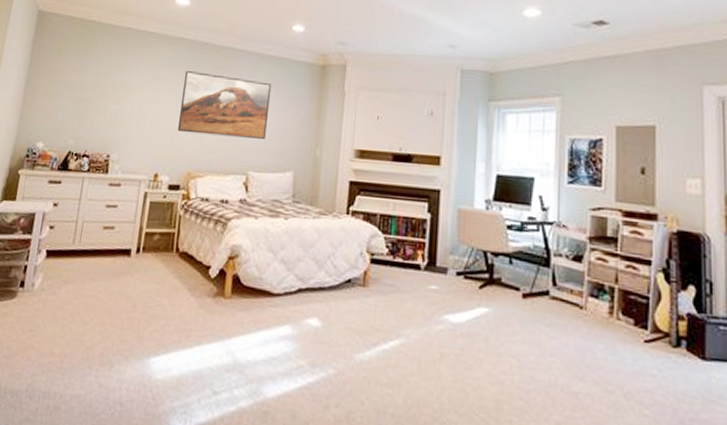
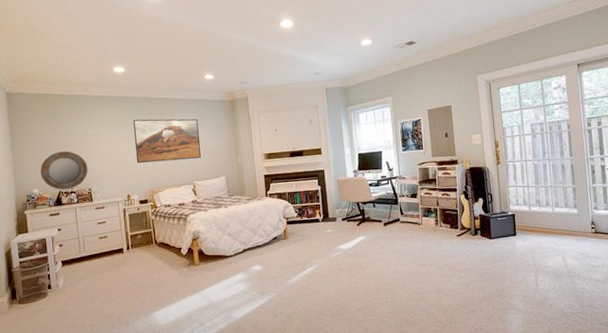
home mirror: none [51,97,113,151] -> present [40,151,88,190]

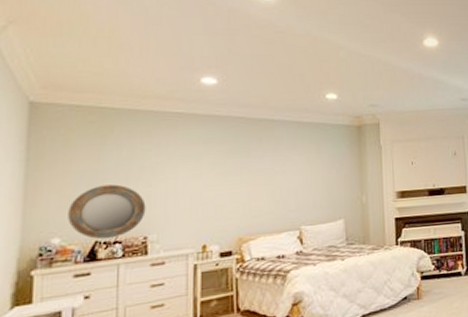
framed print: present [133,119,201,164] -> none [221,145,314,203]

